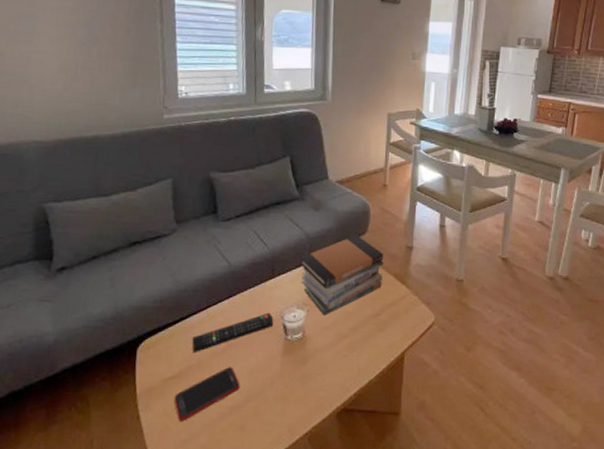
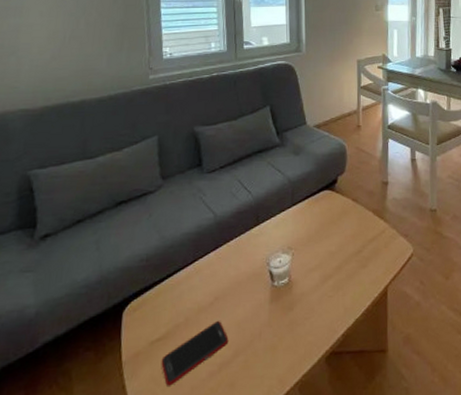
remote control: present [191,312,274,353] -> none [179,260,260,311]
book stack: present [300,235,384,316] -> none [283,175,362,258]

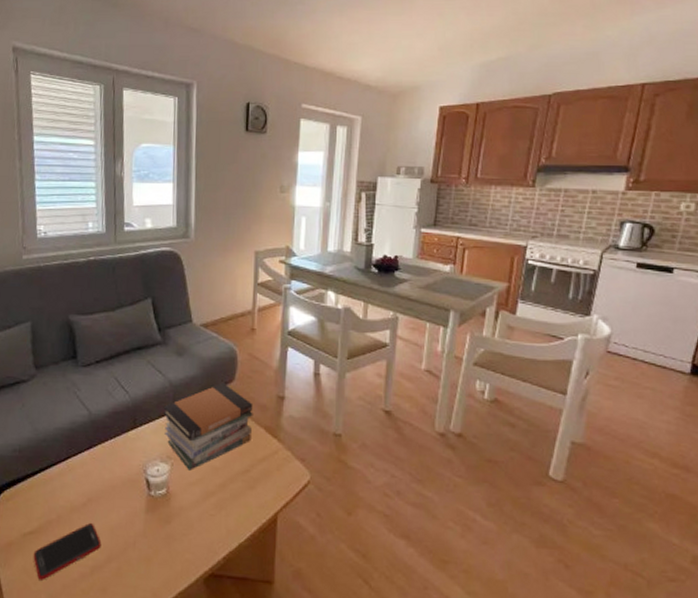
book stack: none [283,175,362,258] -> present [163,383,253,471]

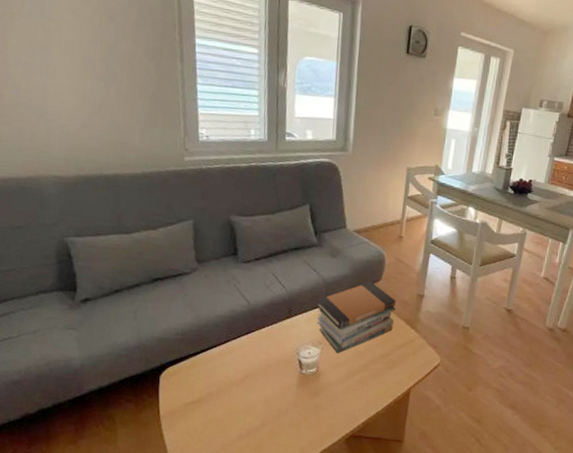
cell phone: present [33,523,102,580] -> none [195,395,257,441]

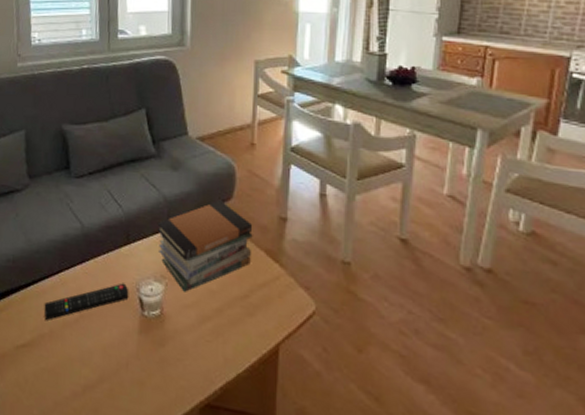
remote control: none [212,348,290,382] -> present [44,283,129,321]

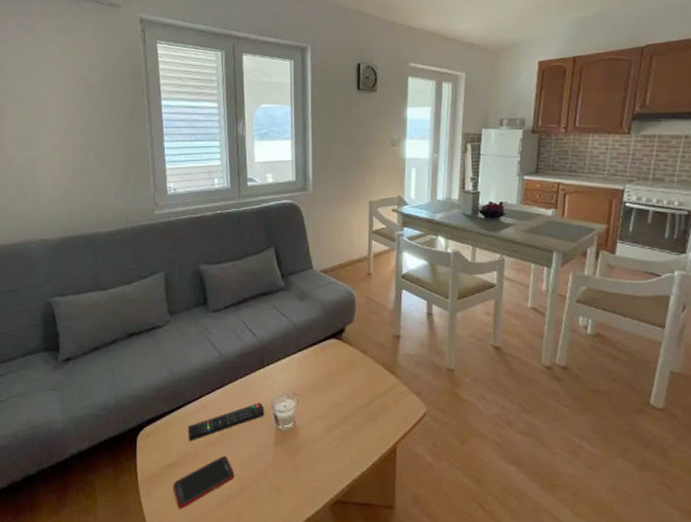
cell phone: none [25,340,94,396] -> present [173,456,235,509]
book stack: present [157,201,253,292] -> none [288,324,372,406]

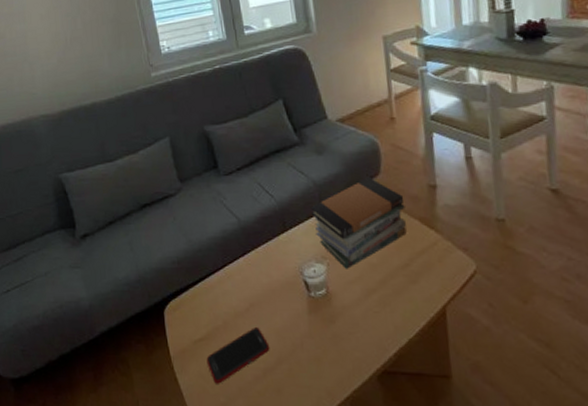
remote control: present [187,402,265,442] -> none [214,268,294,314]
book stack: none [288,324,372,406] -> present [310,178,407,269]

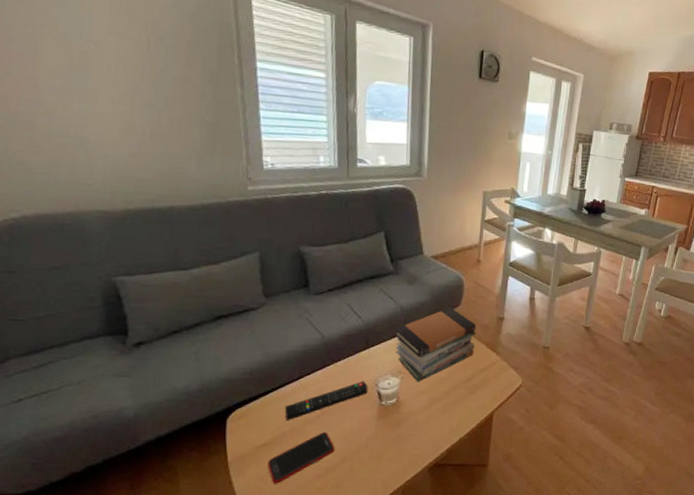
remote control: none [214,268,294,314] -> present [284,381,368,421]

